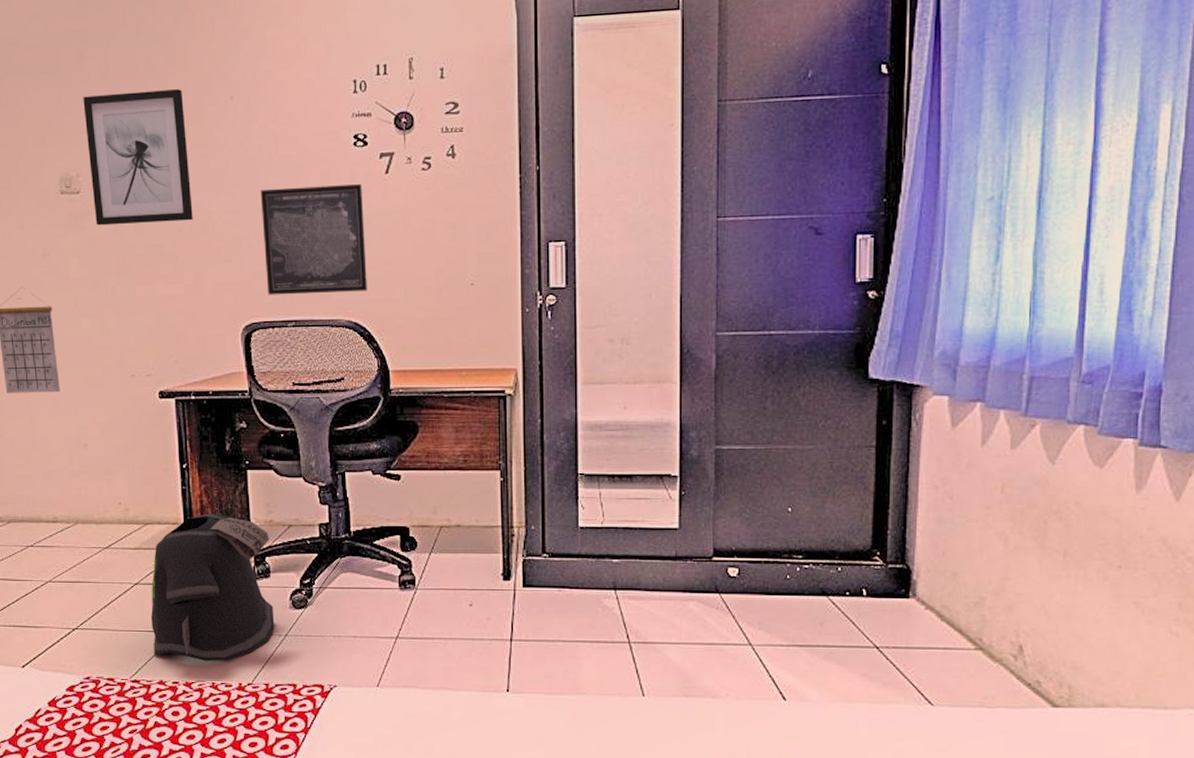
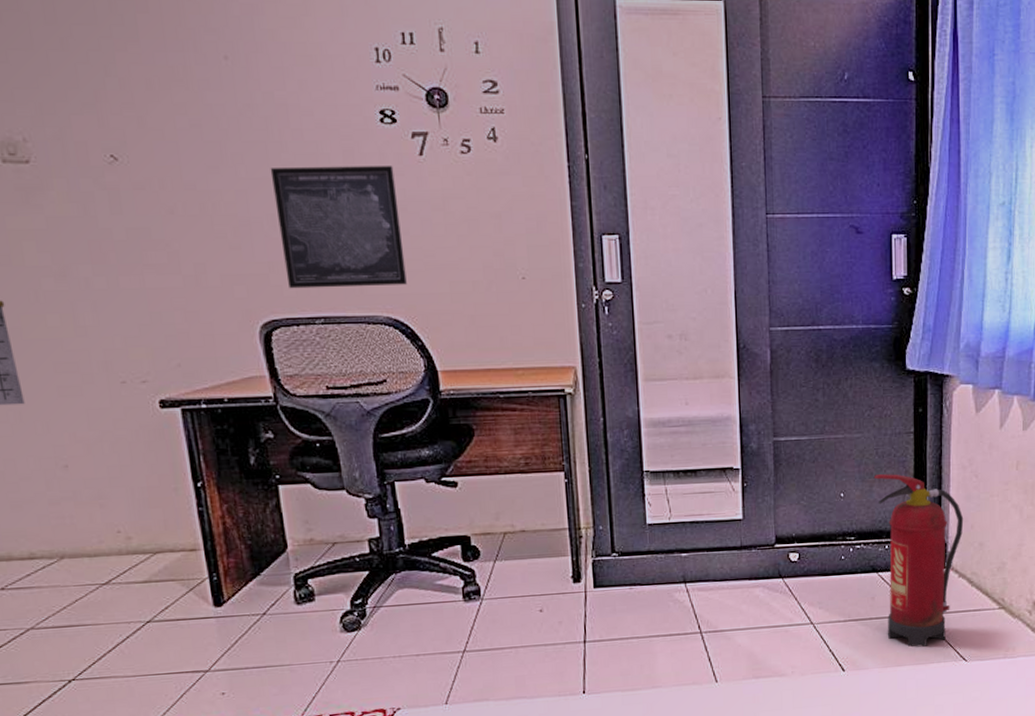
wall art: present [83,89,193,226] -> none [23,41,187,203]
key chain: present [151,513,275,662] -> none [168,535,325,700]
fire extinguisher: none [826,490,934,683] -> present [873,474,964,647]

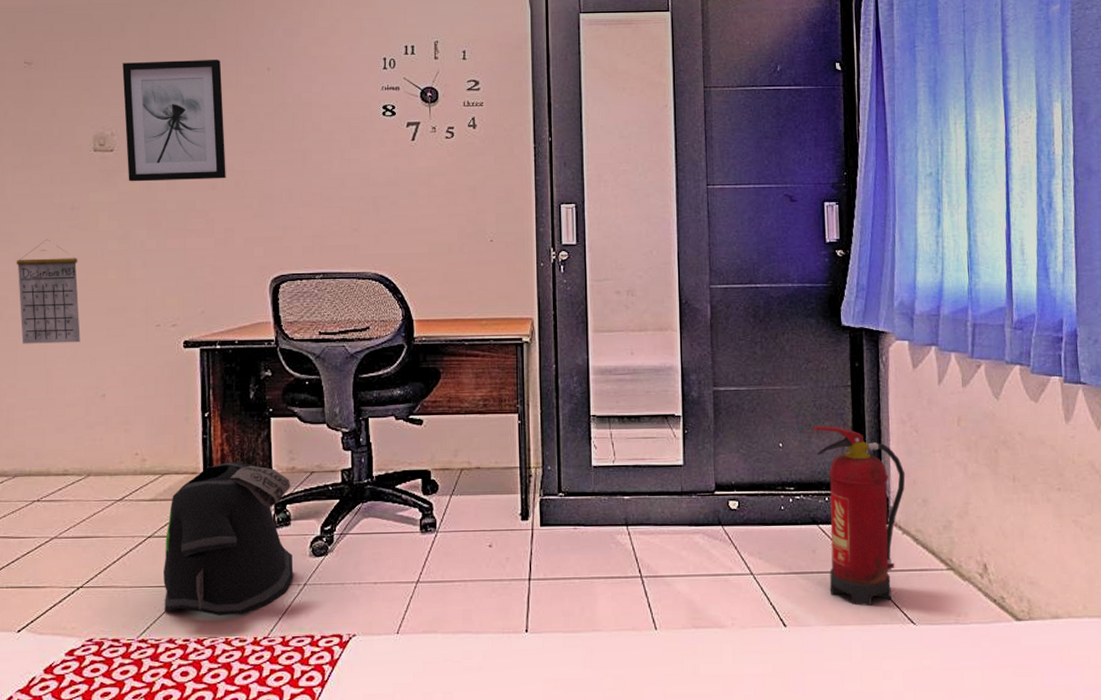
wall art: none [23,41,187,203] -> present [122,60,226,182]
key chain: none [168,535,325,700] -> present [164,462,293,616]
wall art: present [270,166,407,289] -> none [292,149,393,249]

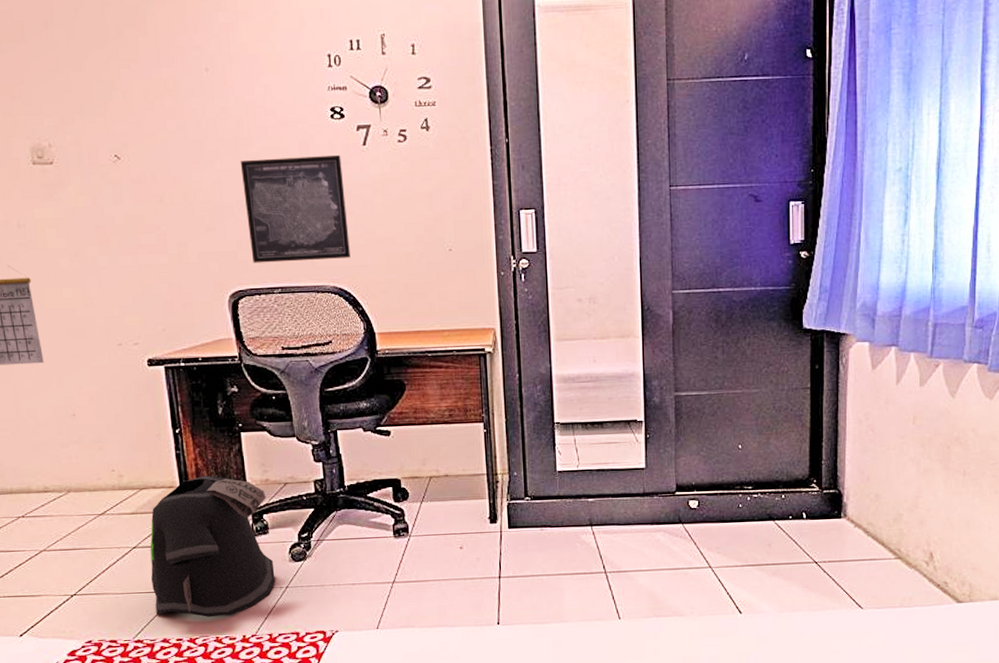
wall art: present [122,60,226,182] -> none [51,60,173,197]
wall art: none [292,149,393,249] -> present [240,155,350,263]
fire extinguisher: present [811,426,906,606] -> none [770,427,860,593]

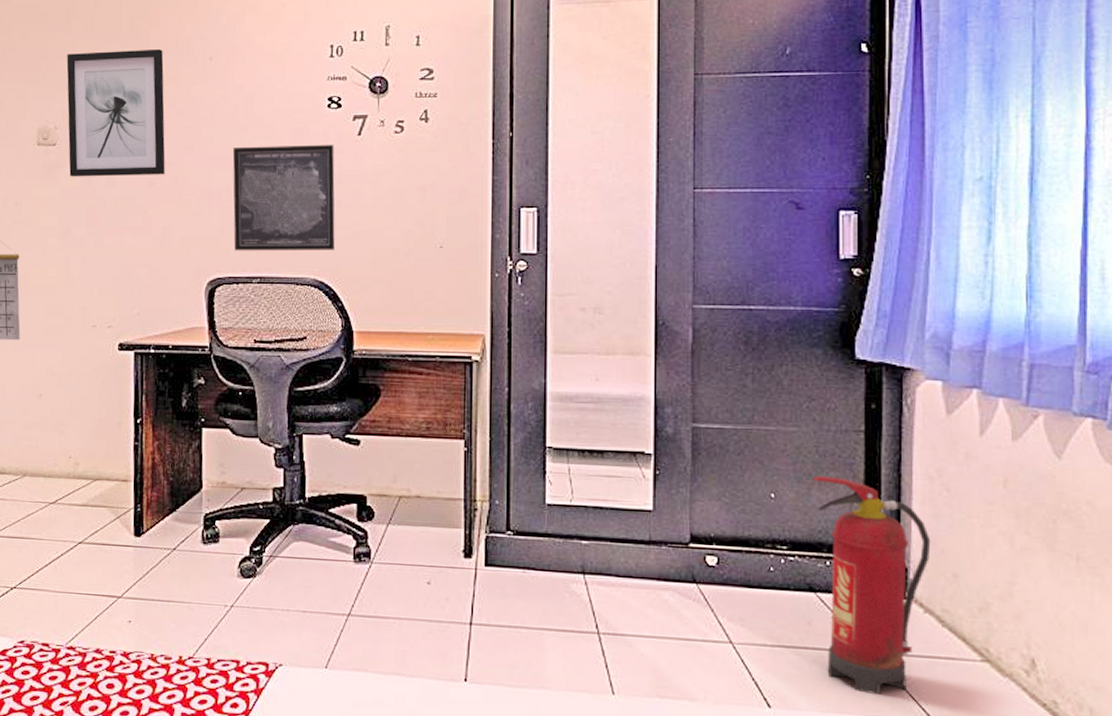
wall art: none [51,60,173,197] -> present [66,49,165,177]
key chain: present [150,475,276,618] -> none [92,471,221,631]
fire extinguisher: none [770,427,860,593] -> present [812,476,931,694]

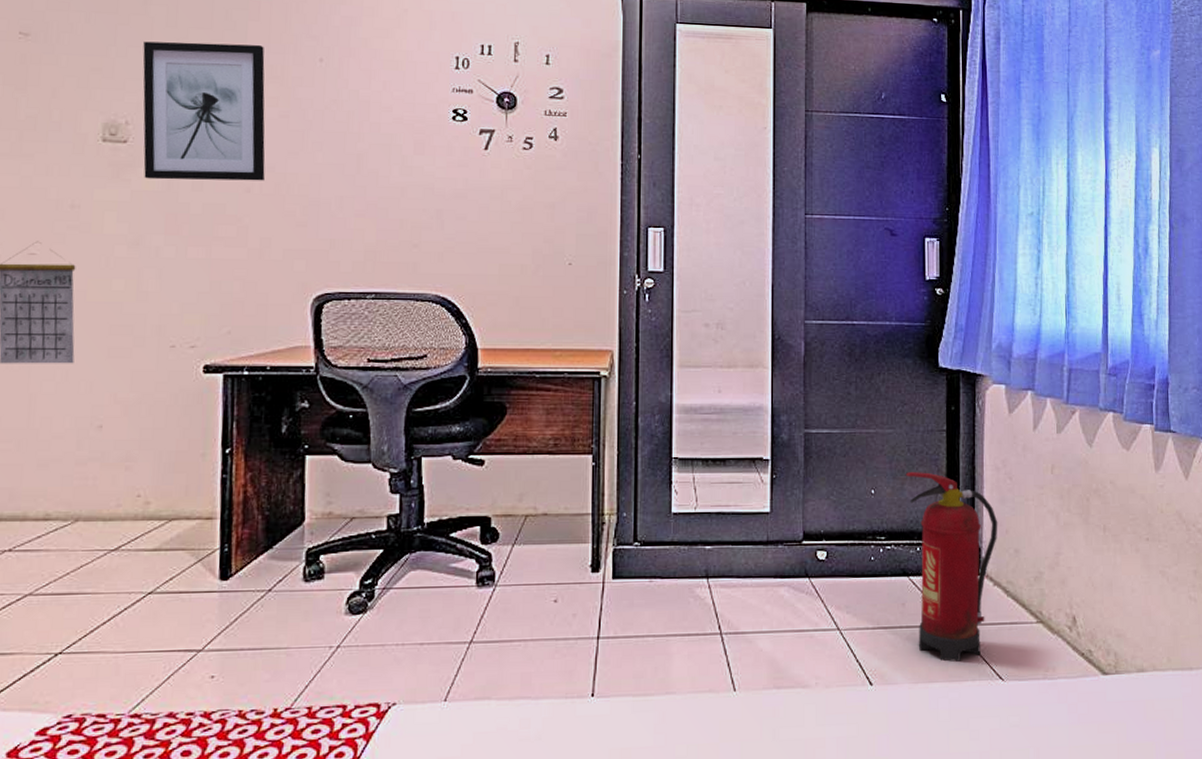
wall art: present [232,145,335,251] -> none [345,155,460,266]

